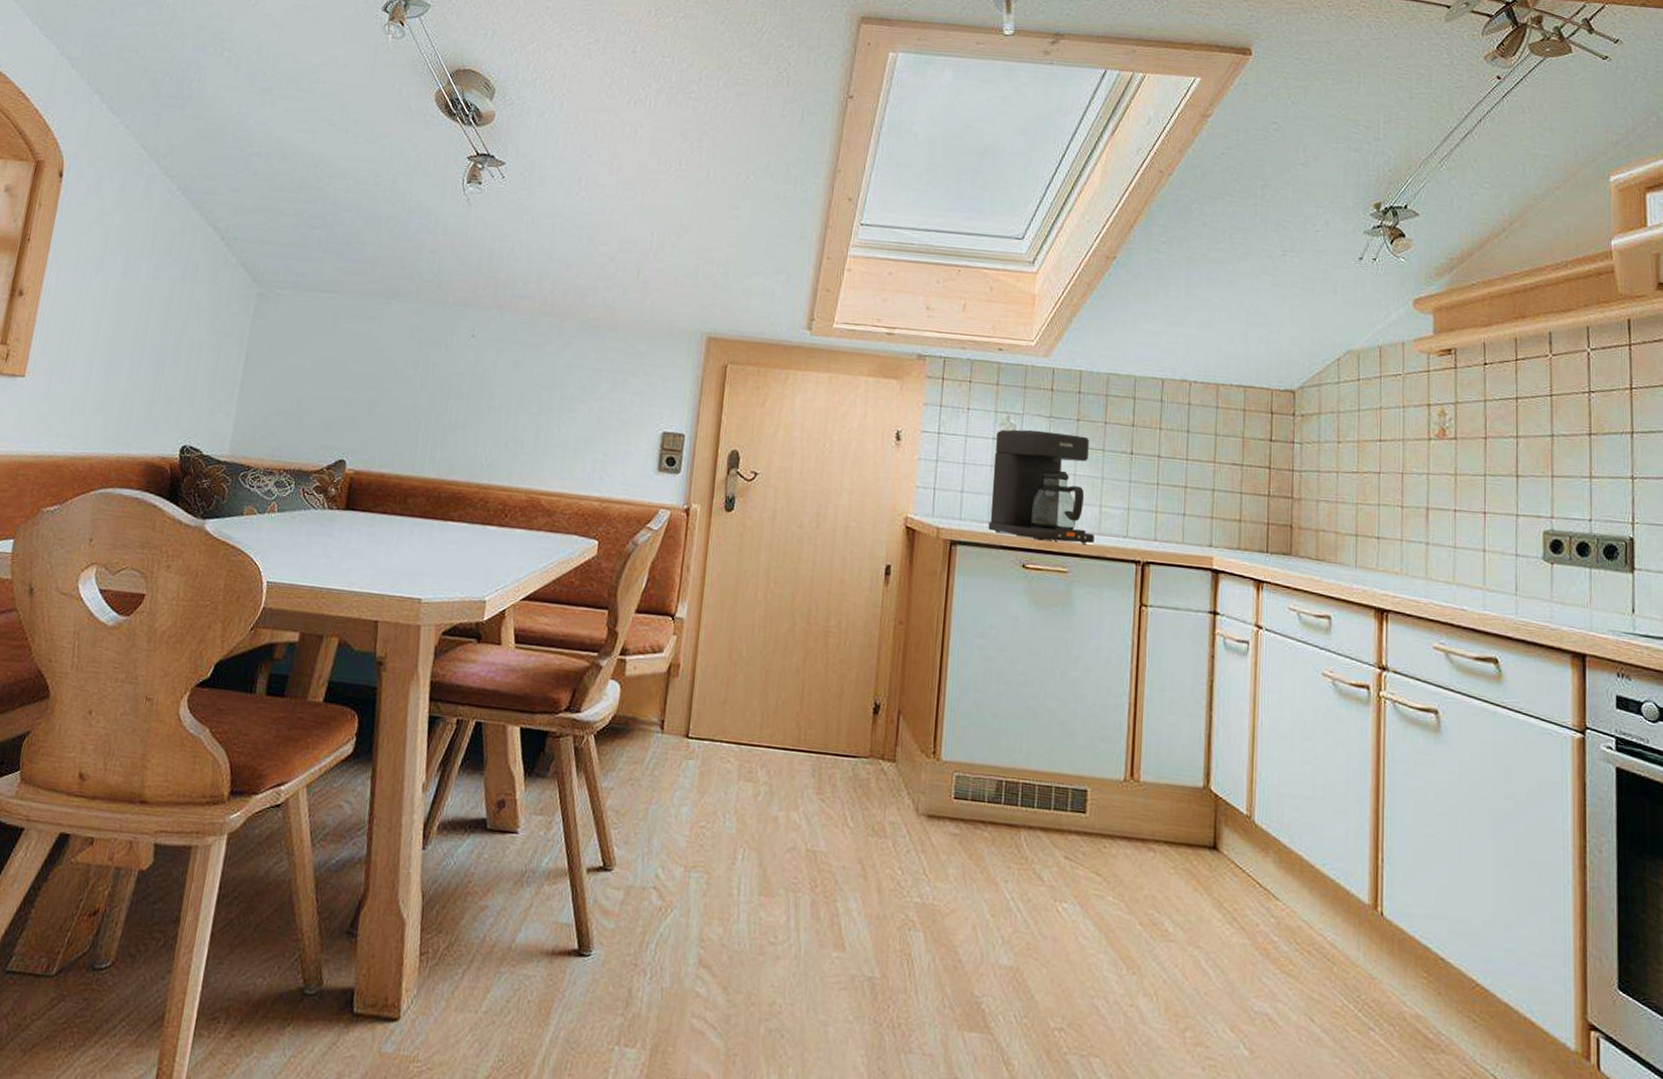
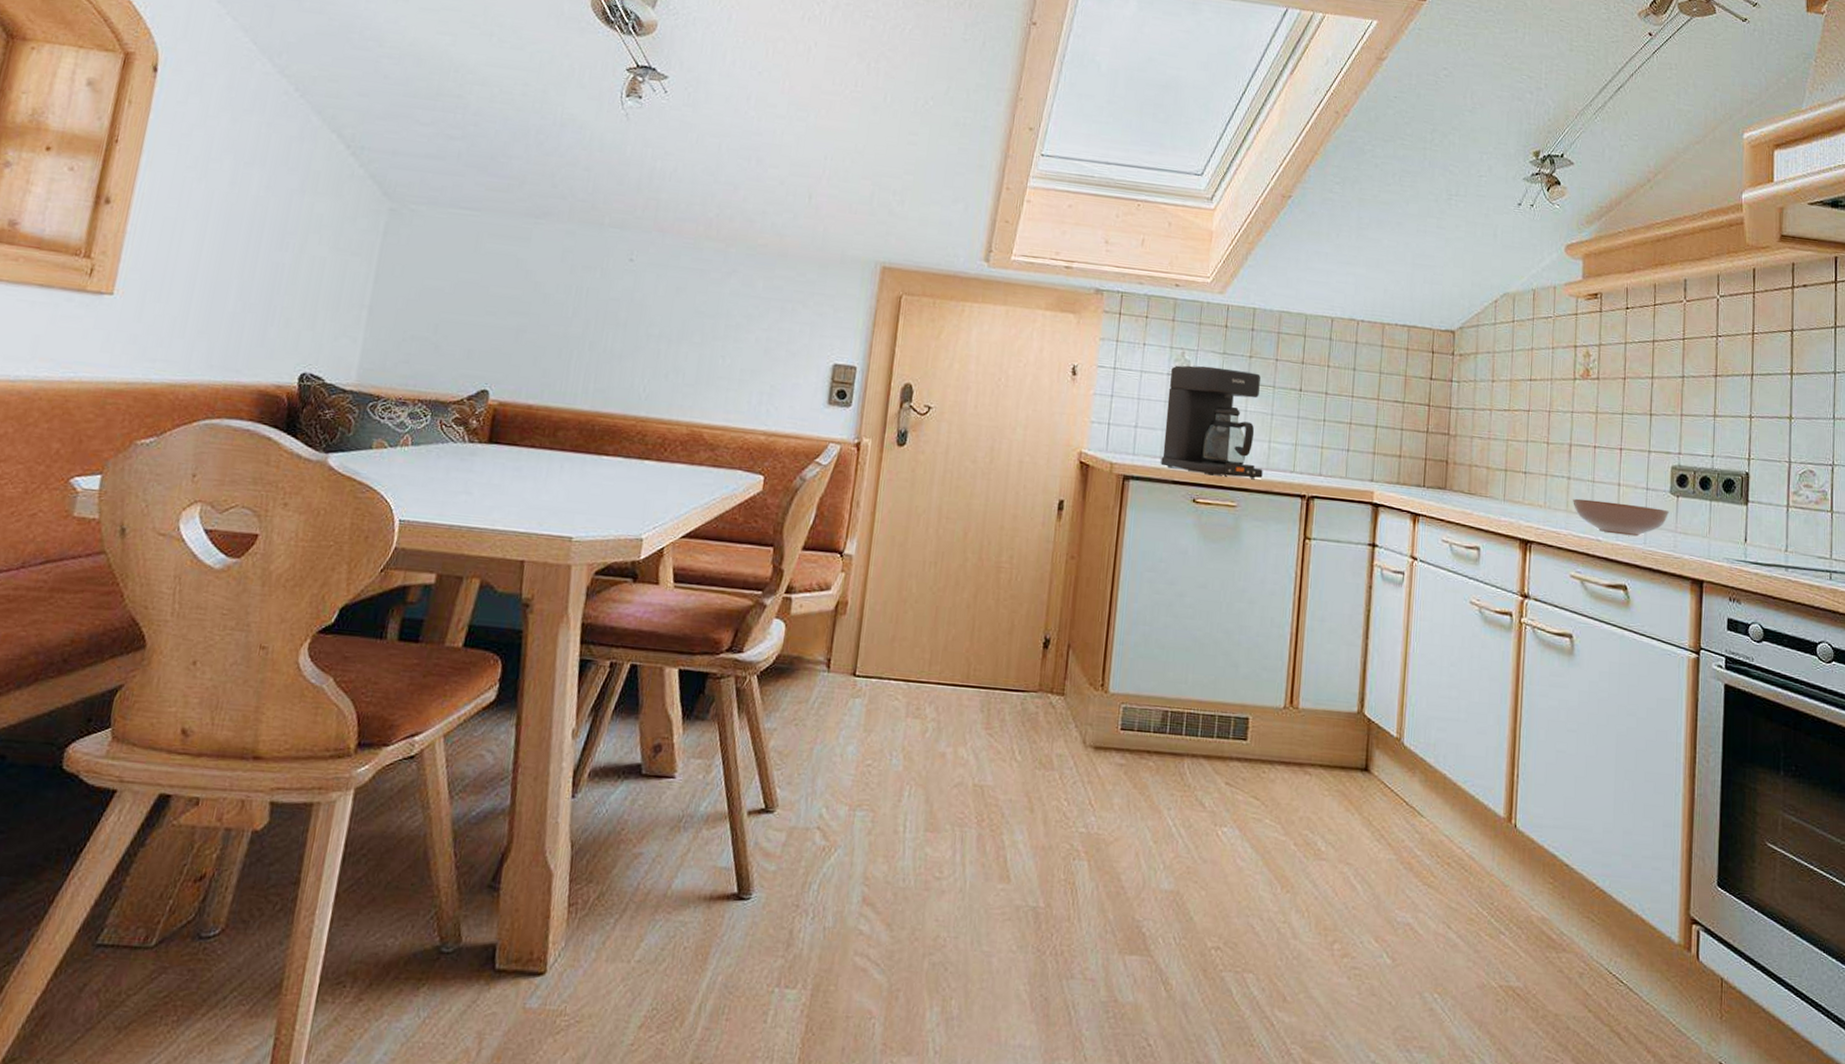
bowl: none [1433,565,1544,606] -> present [1573,498,1670,537]

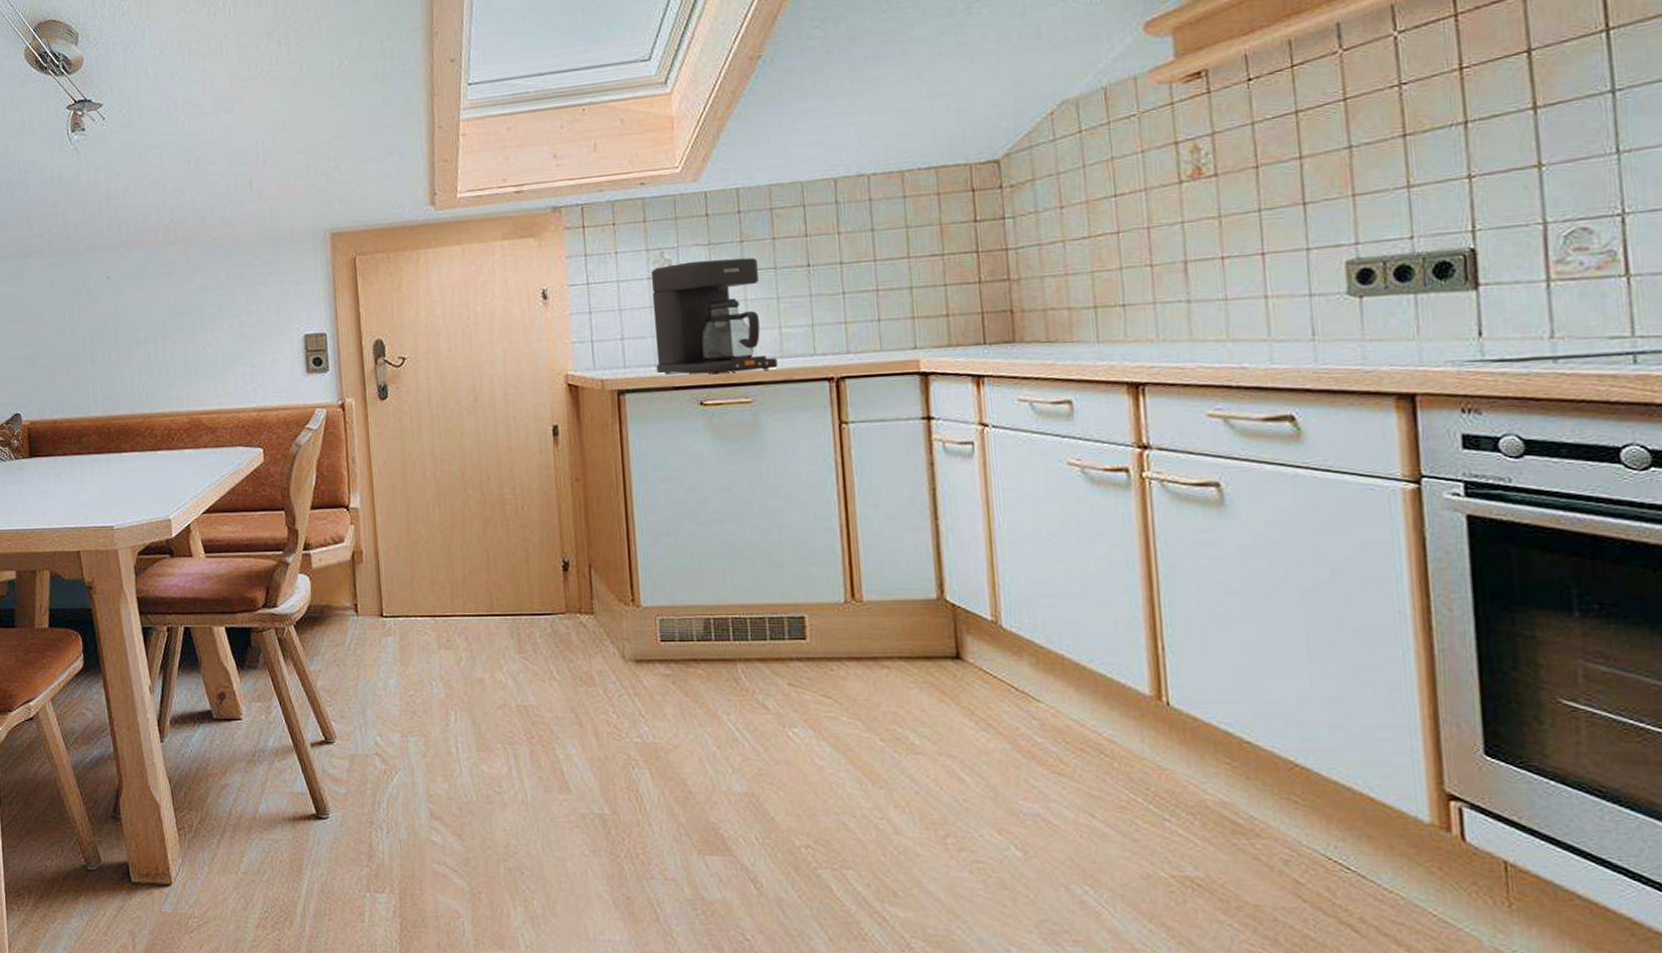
bowl: present [1573,498,1670,537] -> none [1198,315,1350,358]

